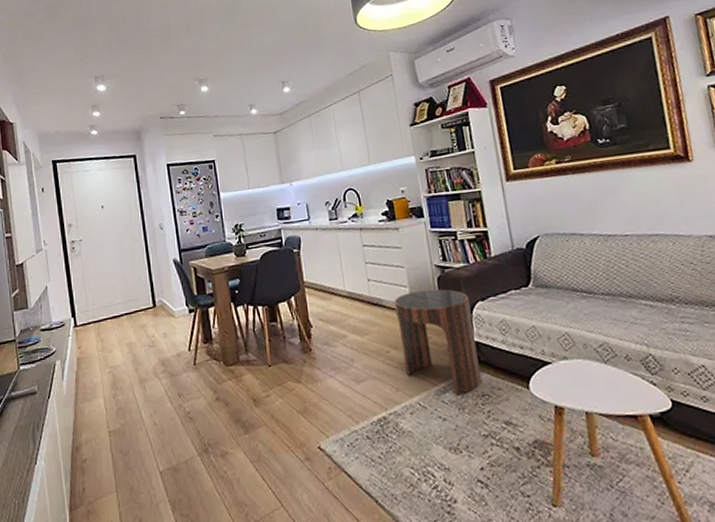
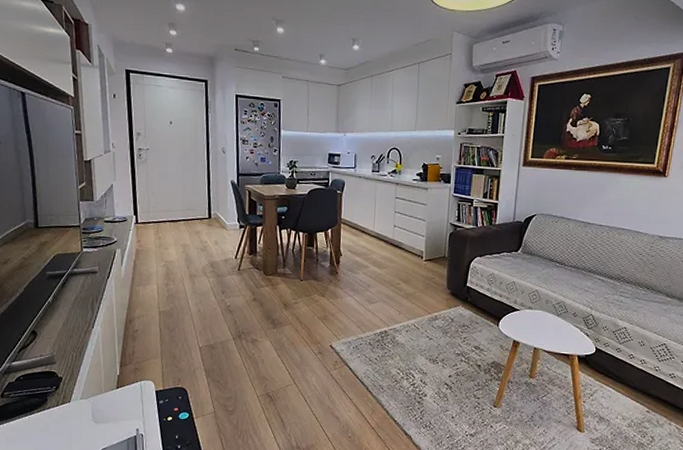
side table: present [394,289,482,396] -> none [409,241,470,323]

